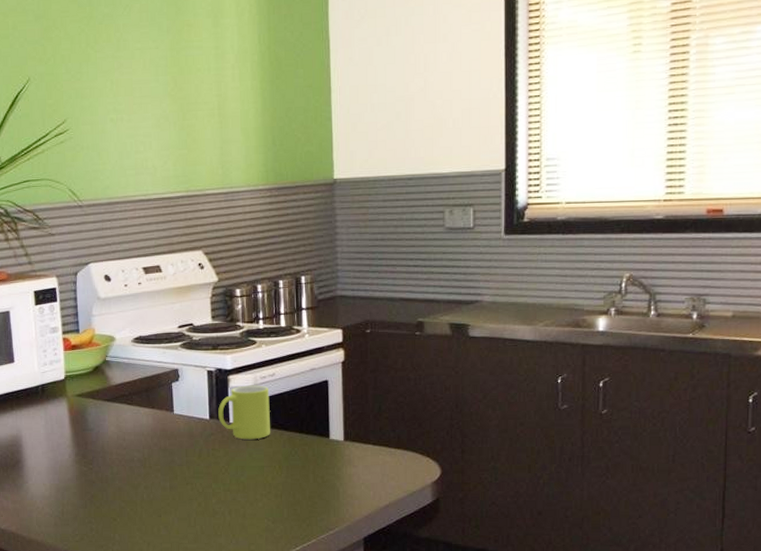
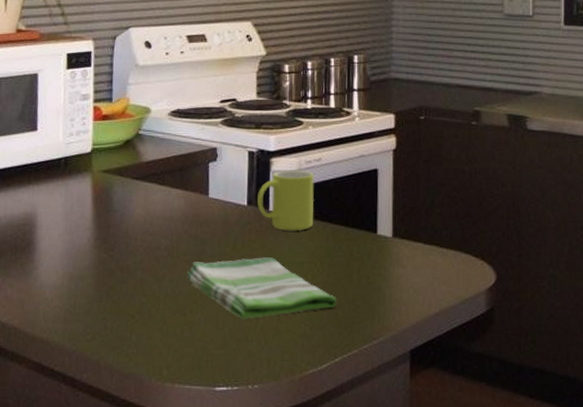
dish towel: none [159,464,295,517] -> present [187,257,337,319]

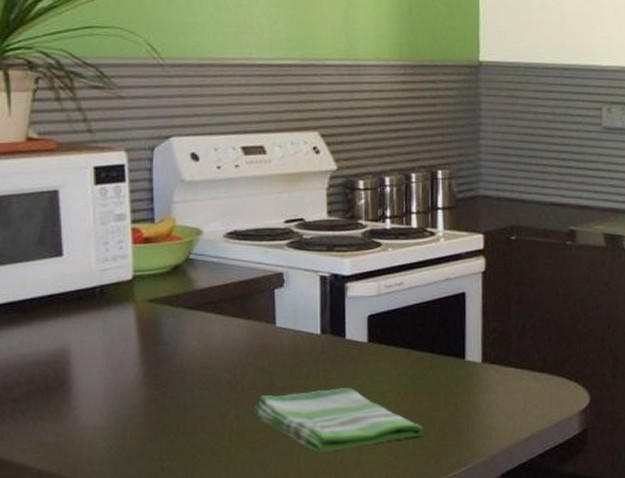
mug: present [257,170,314,231] -> none [332,295,396,360]

